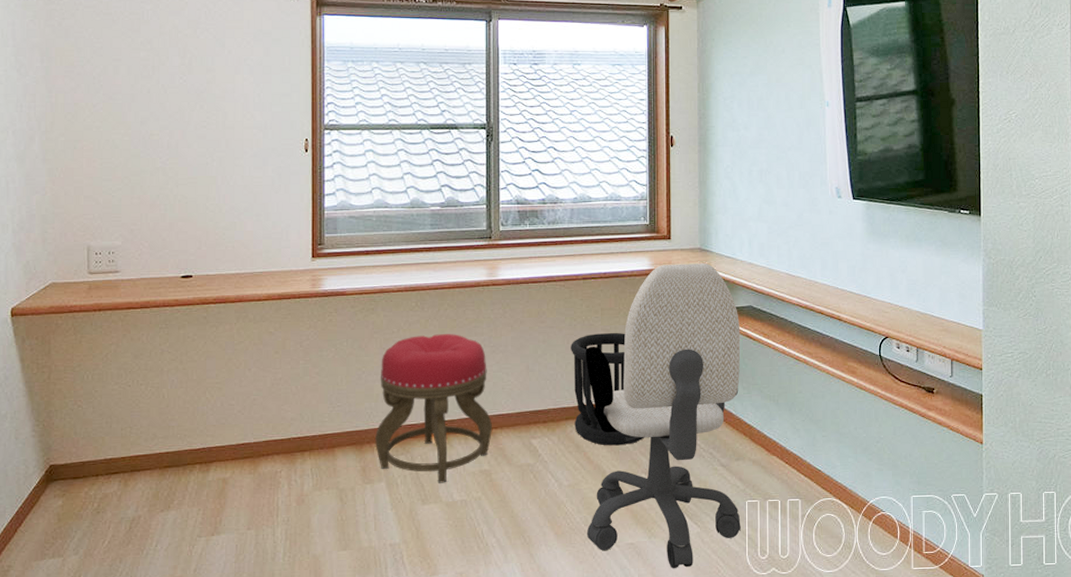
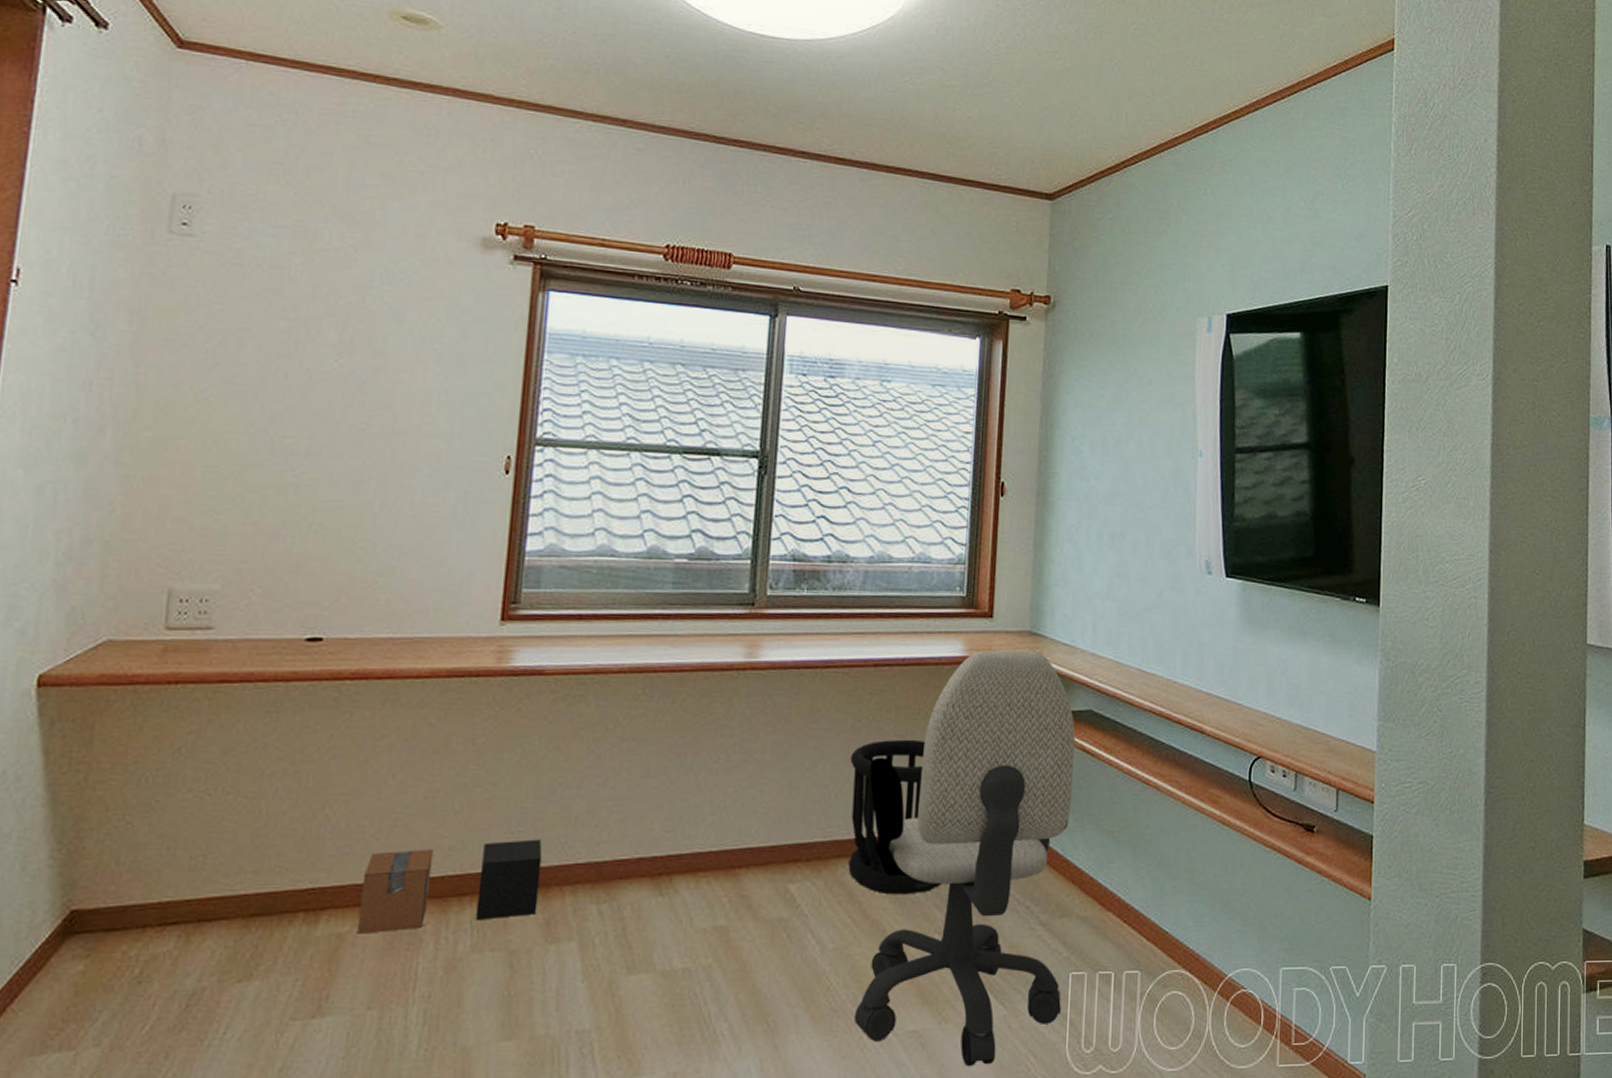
cardboard box: none [236,411,356,479] -> present [357,839,542,934]
stool: present [375,334,492,483] -> none [567,734,736,944]

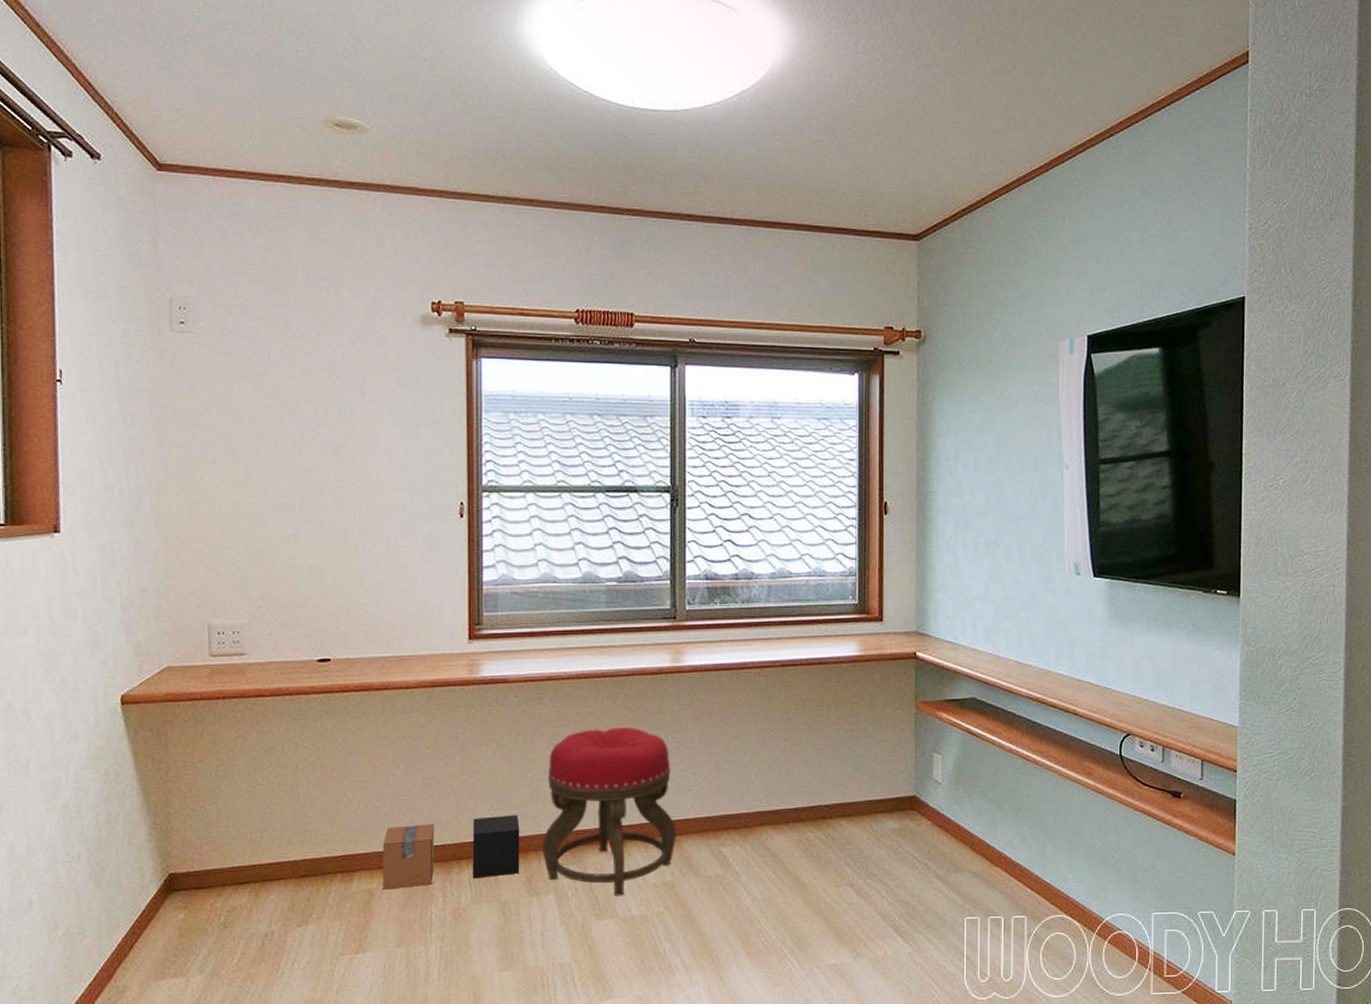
stool: none [567,734,736,944] -> present [542,727,676,896]
wastebasket: present [848,739,942,895] -> none [767,727,851,855]
office chair: present [853,650,1076,1066] -> none [783,649,962,992]

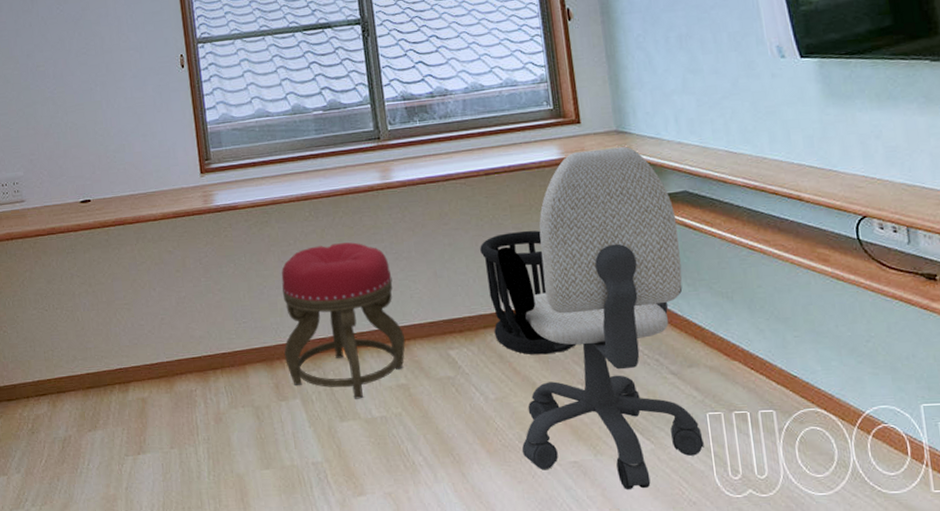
cardboard box: present [382,815,520,890] -> none [149,327,268,398]
wastebasket: none [767,727,851,855] -> present [480,230,577,355]
office chair: none [783,649,962,992] -> present [497,147,704,489]

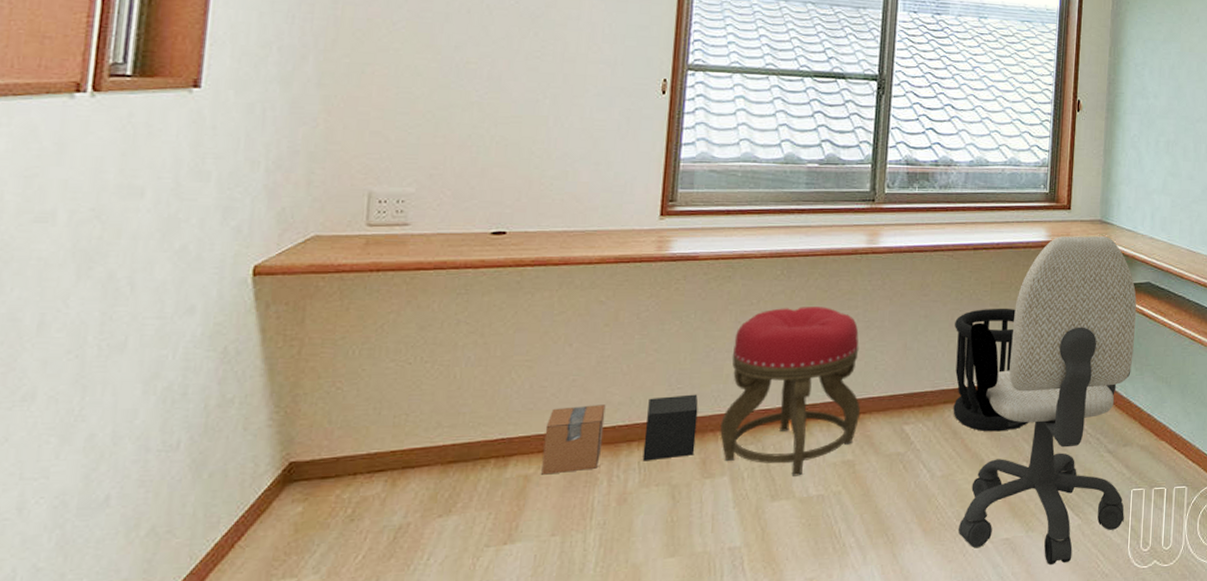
cardboard box: none [149,327,268,398] -> present [541,394,699,475]

